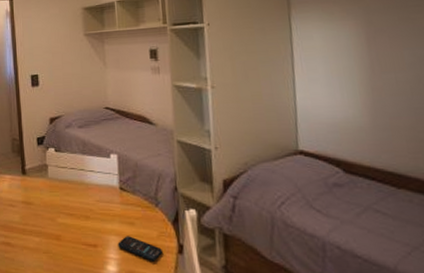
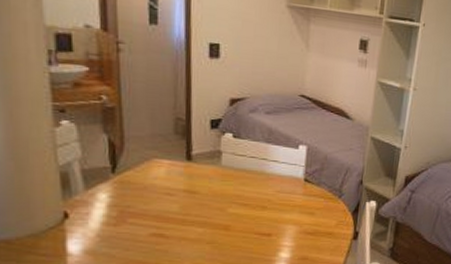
smartphone: present [117,236,162,261] -> none [294,225,338,247]

